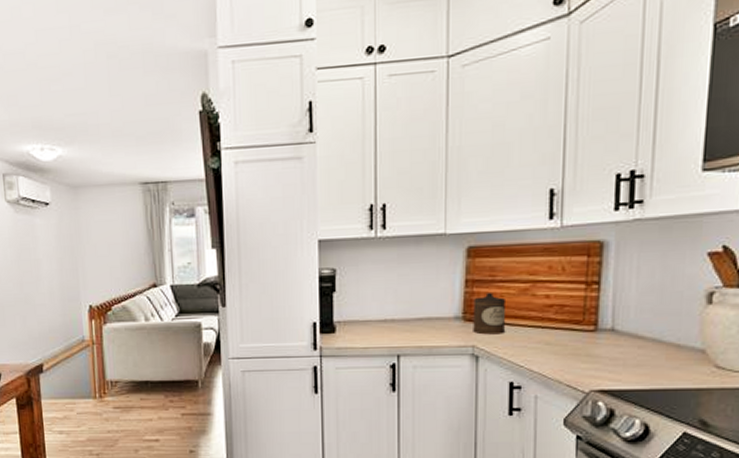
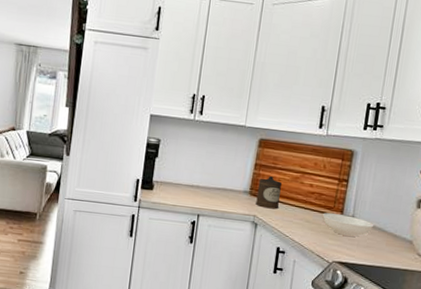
bowl: none [567,328,645,356] -> present [321,213,374,238]

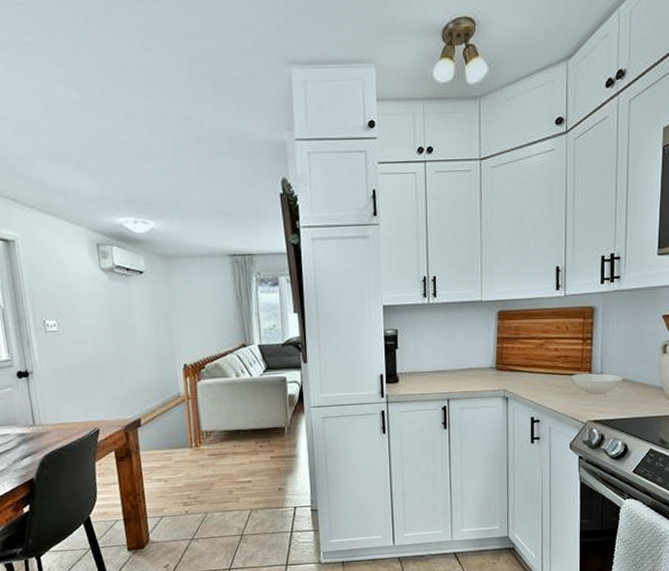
canister: present [256,176,282,210] -> none [503,348,526,381]

